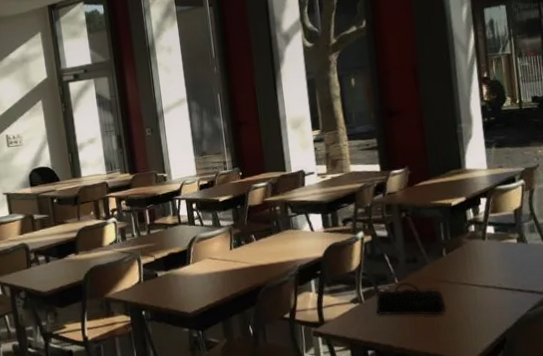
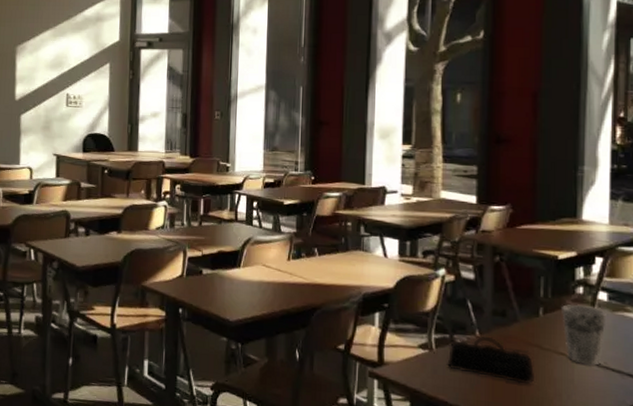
cup: none [460,240,497,290] -> present [562,304,606,366]

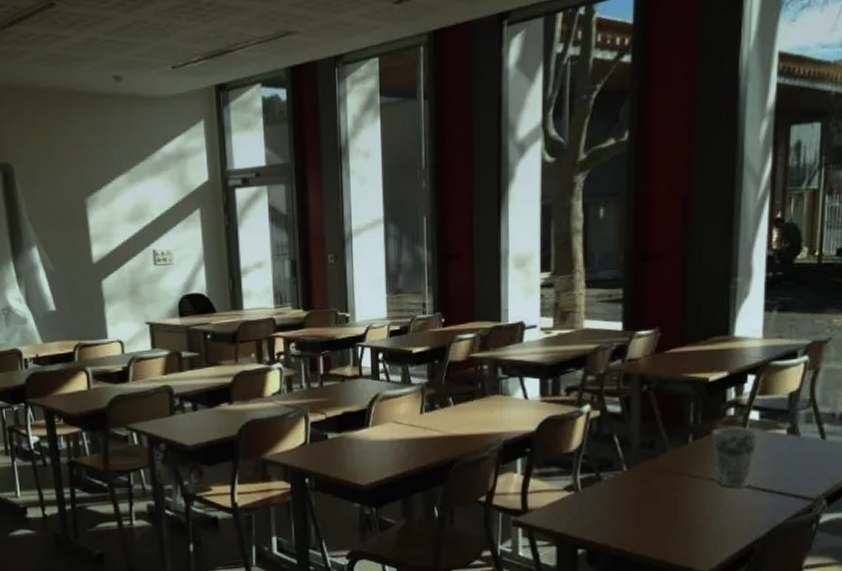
pencil case: present [447,335,534,385] -> none [593,470,683,515]

